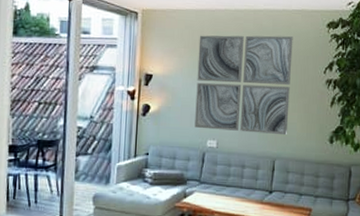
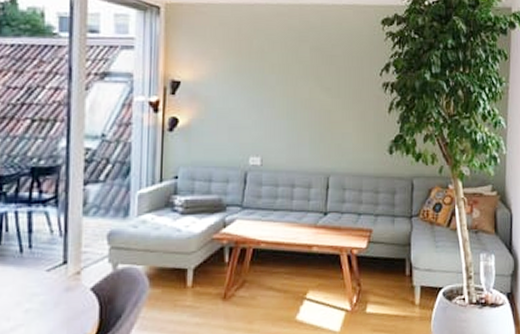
wall art: present [195,35,293,136] -> none [234,33,345,148]

